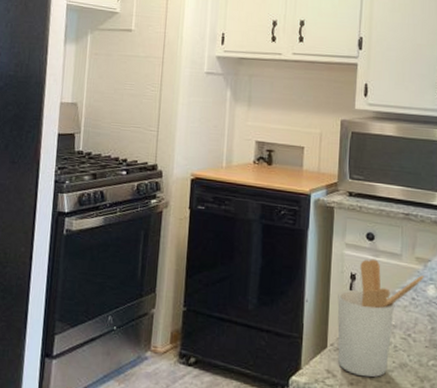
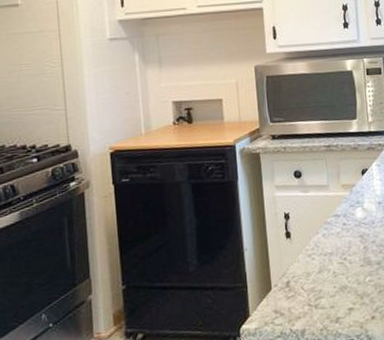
utensil holder: present [337,259,424,378] -> none [275,195,351,309]

